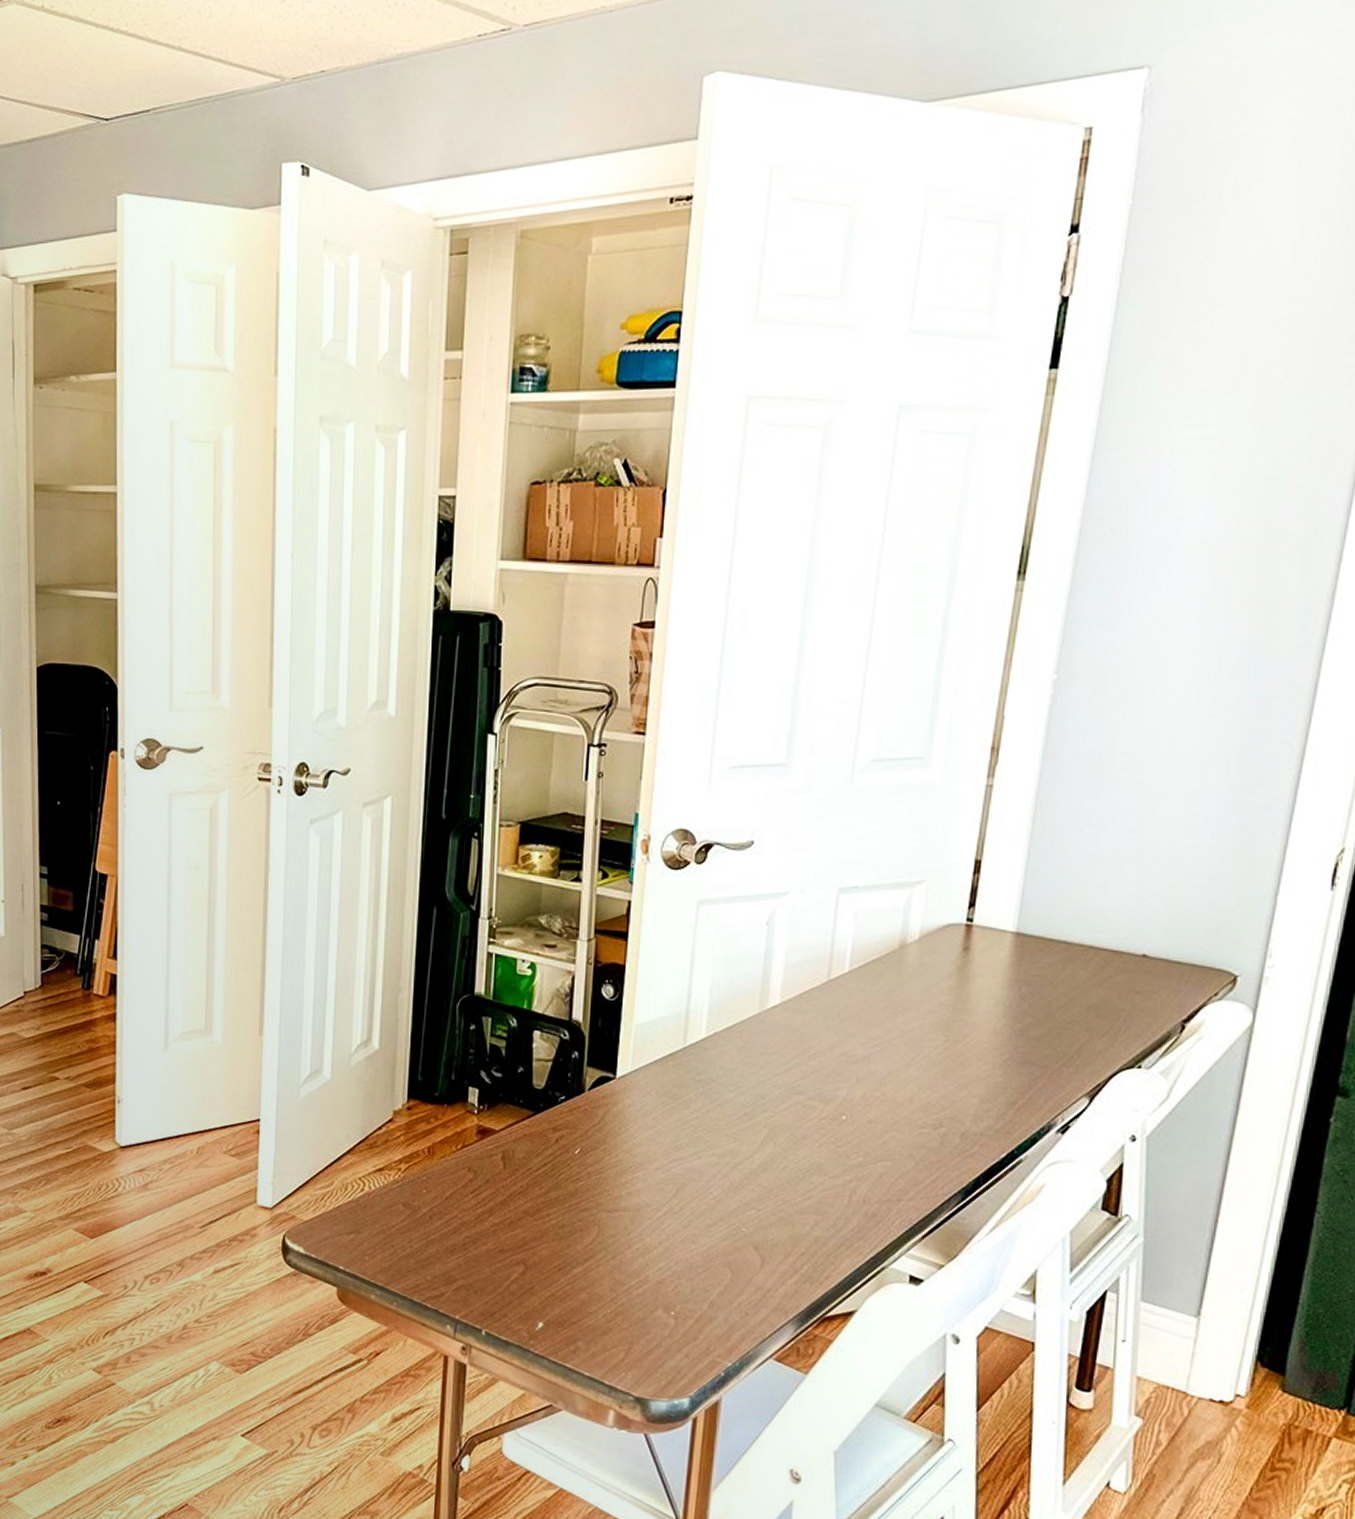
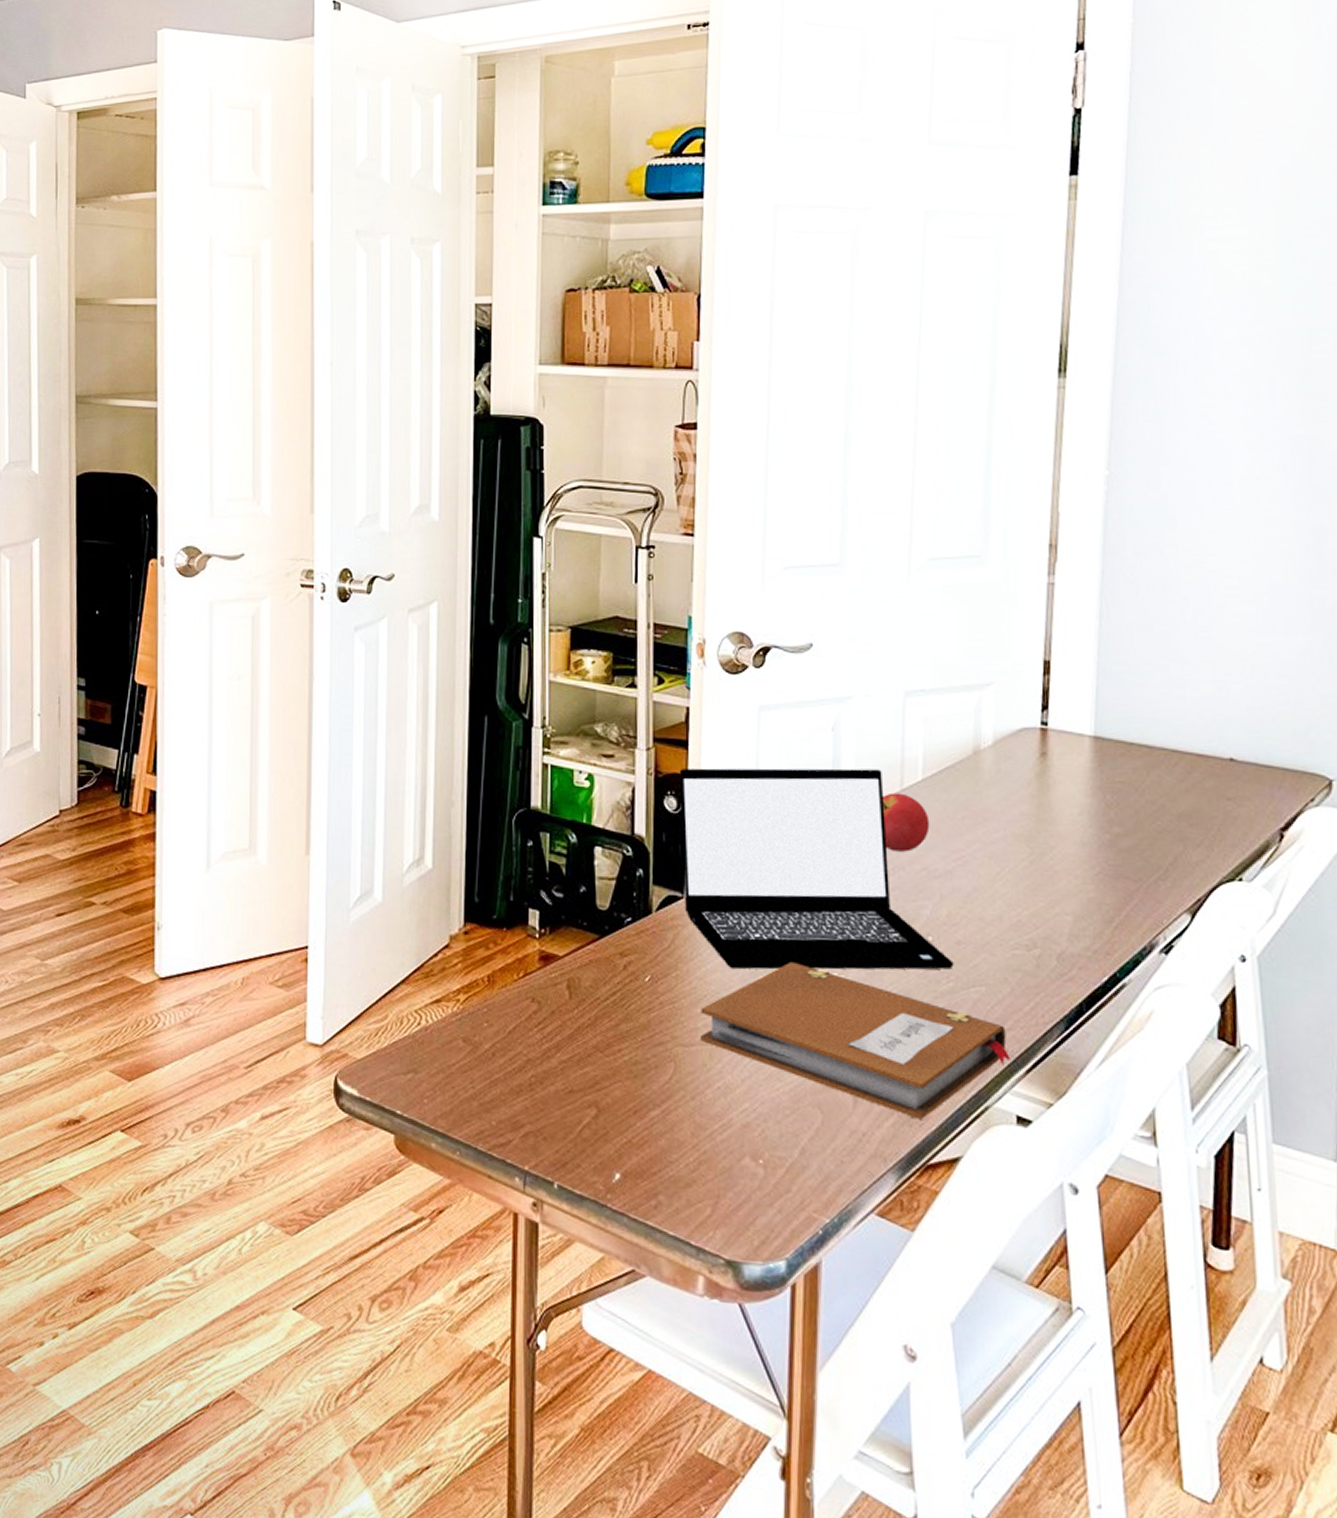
laptop computer: none [615,958,864,1146] -> present [679,768,954,970]
notebook: none [623,1137,909,1278] -> present [699,961,1011,1120]
fruit: none [808,983,853,1038] -> present [883,792,930,852]

